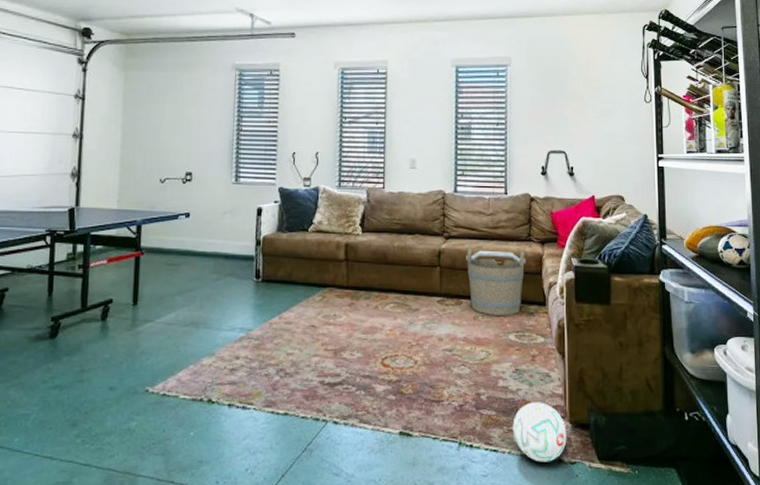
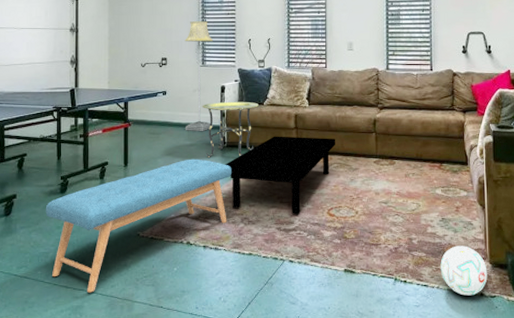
bench: none [28,296,267,465] -> present [45,159,231,293]
floor lamp: none [212,129,251,262] -> present [185,21,214,131]
side table: none [233,227,302,295] -> present [202,101,258,157]
coffee table: none [259,269,393,364] -> present [225,136,336,214]
bucket: present [466,247,526,316] -> none [398,116,450,174]

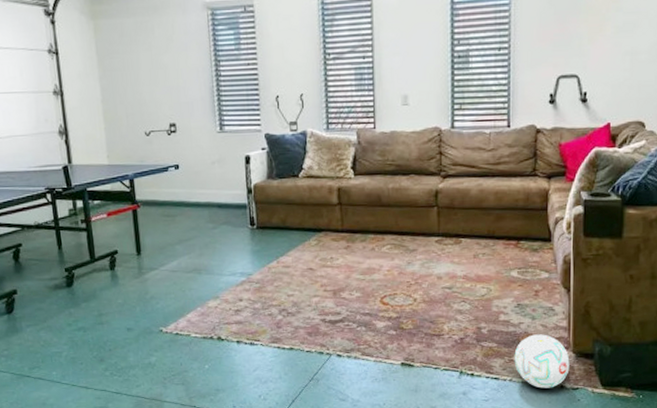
bench: present [45,159,231,293] -> none [51,243,264,393]
floor lamp: present [185,21,214,131] -> none [196,75,239,212]
side table: present [202,101,258,157] -> none [223,174,292,242]
coffee table: present [225,136,336,214] -> none [256,214,389,304]

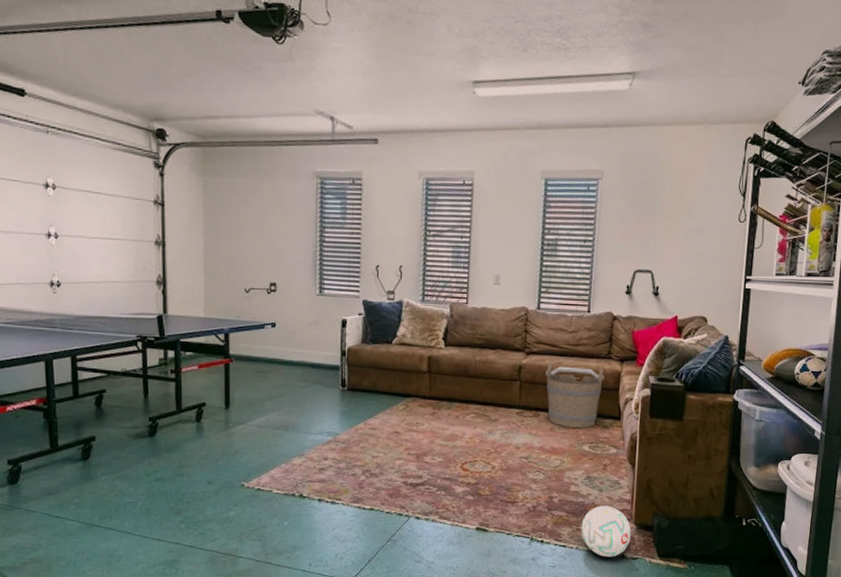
bucket: none [465,186,530,254] -> present [546,363,604,429]

